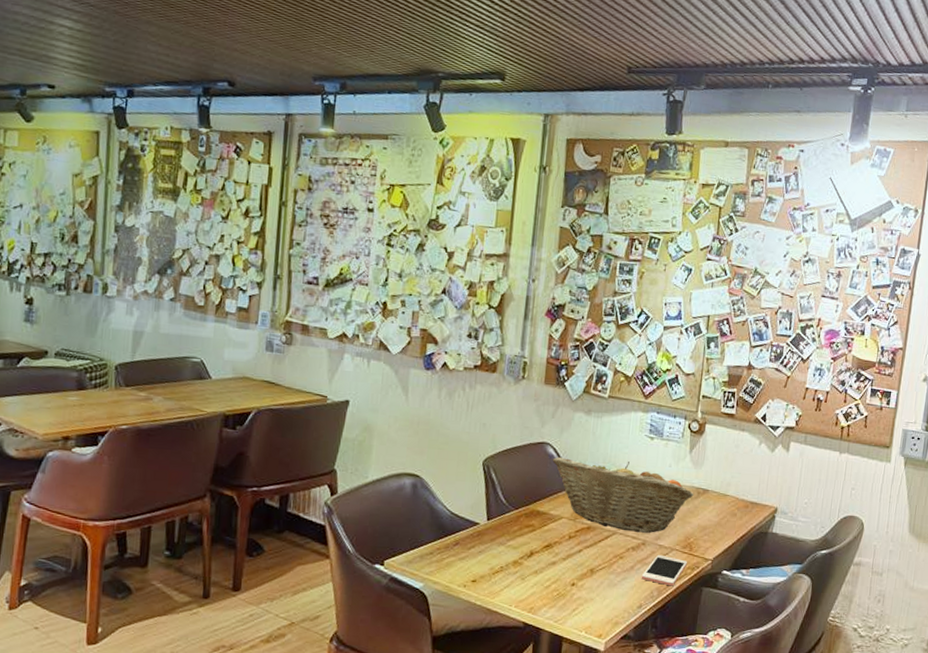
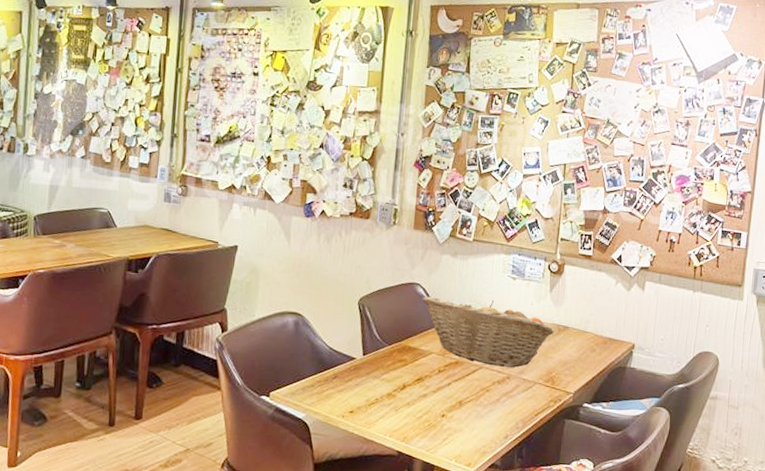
cell phone: present [641,555,688,586] -> none [506,389,551,418]

